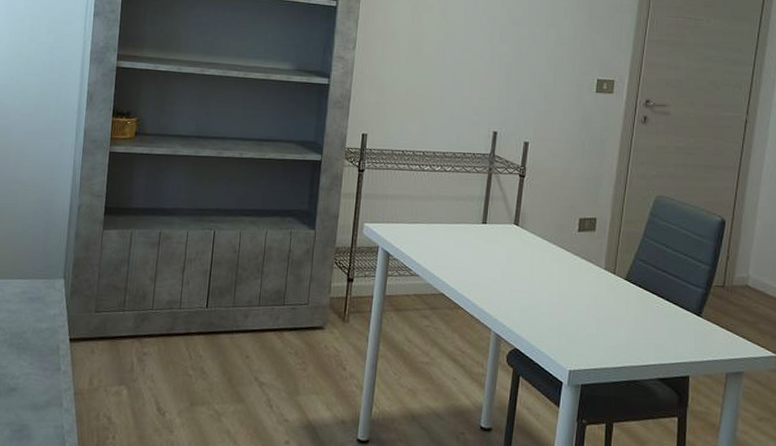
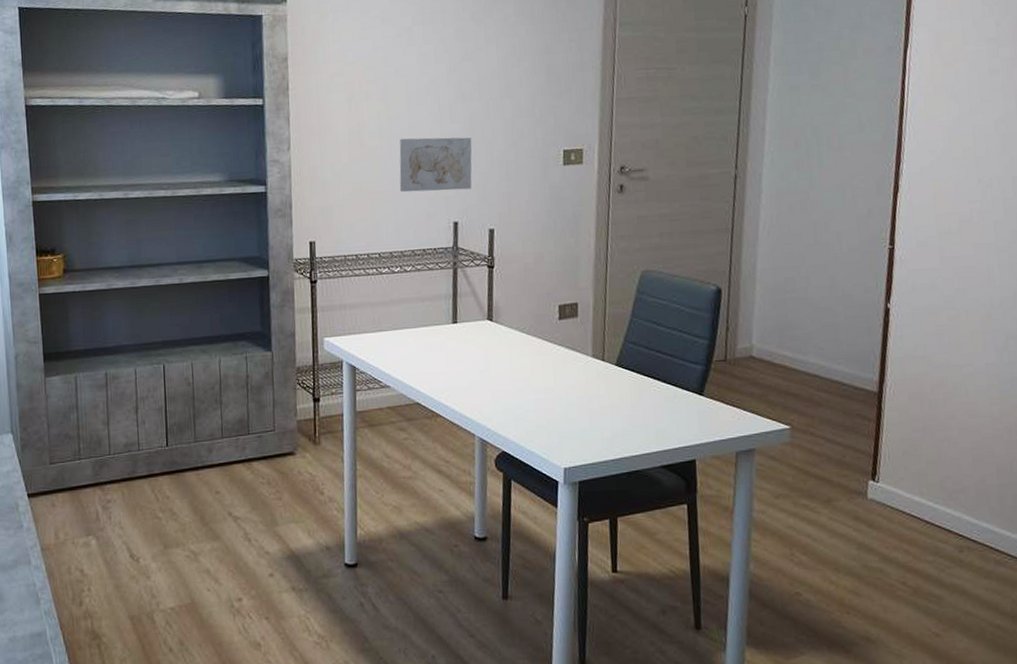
wall art: none [448,51,518,104] -> present [399,137,472,193]

